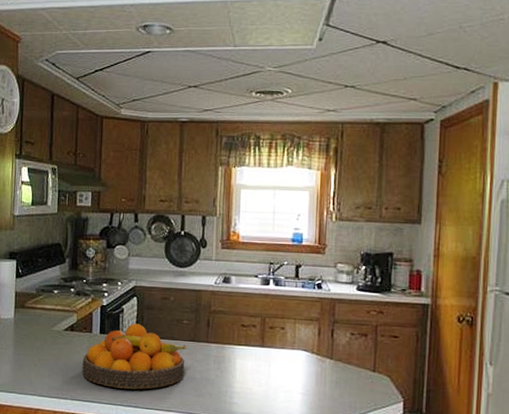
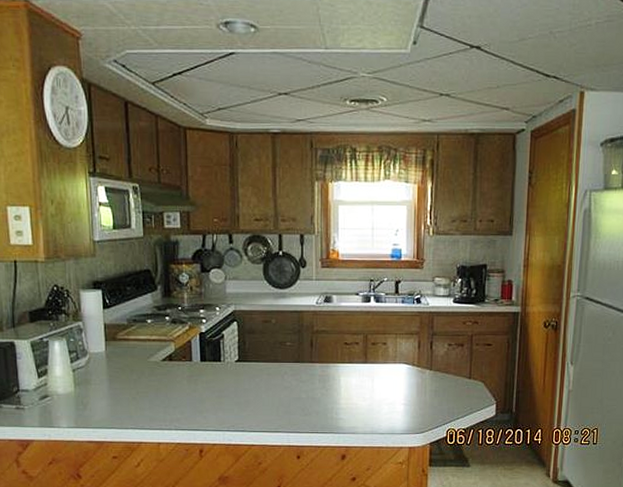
fruit bowl: present [82,323,186,390] -> none [184,349,290,414]

